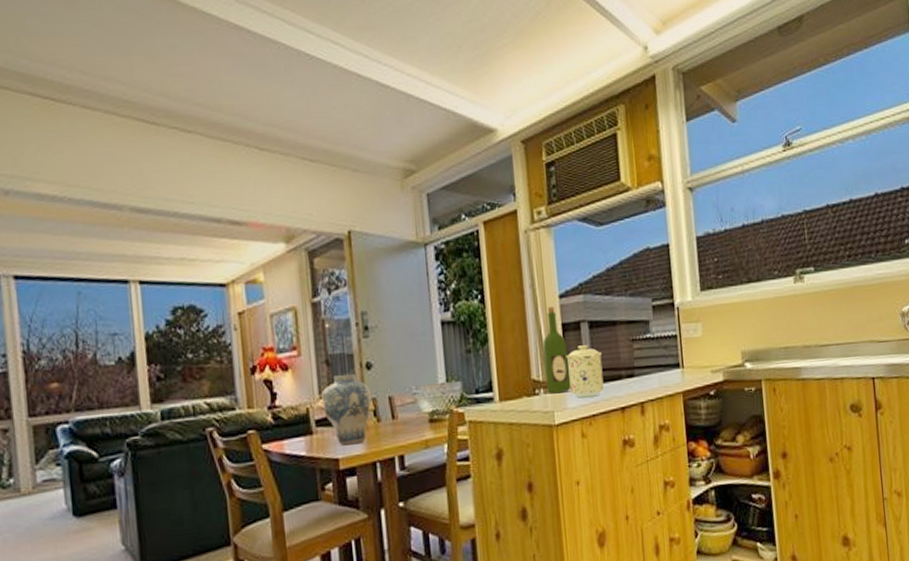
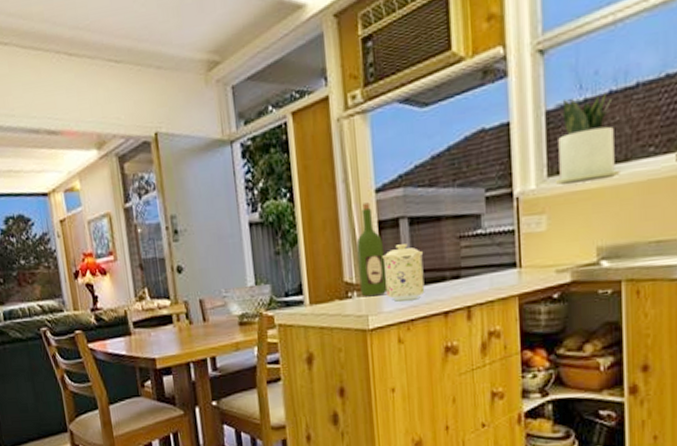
vase: present [321,374,372,446] -> none [137,278,184,347]
planter: none [706,224,756,299] -> present [555,91,622,186]

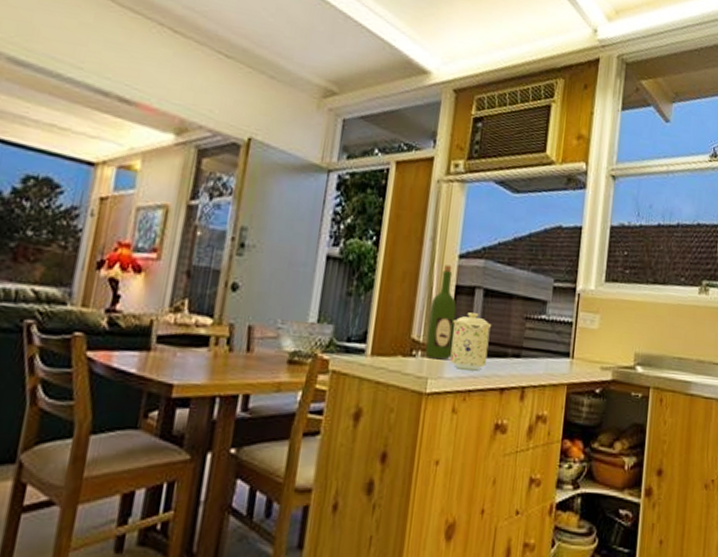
planter: present [555,91,622,186] -> none [610,220,660,296]

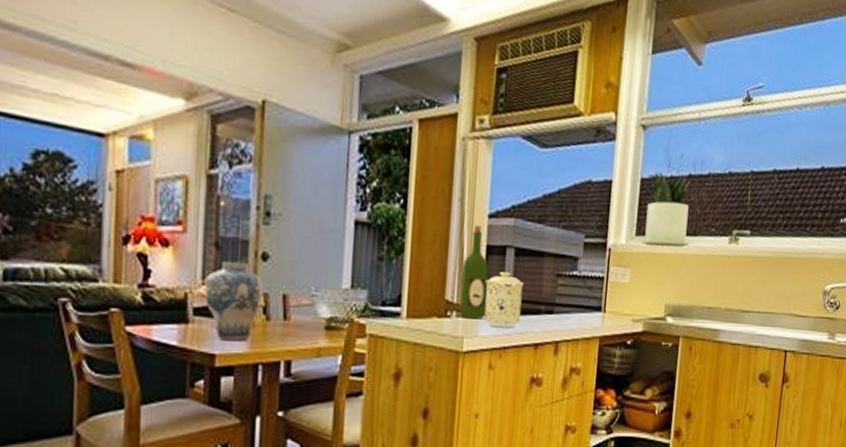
vase: none [169,290,230,372] -> present [204,262,264,342]
planter: none [610,220,660,296] -> present [640,171,691,248]

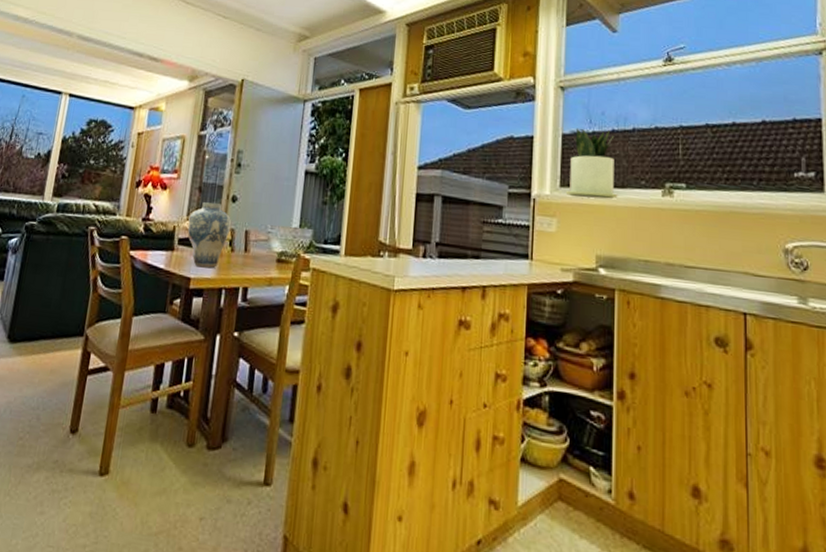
wine bottle: present [459,225,488,319] -> none [391,175,418,261]
mug: present [484,272,525,328] -> none [414,217,452,271]

